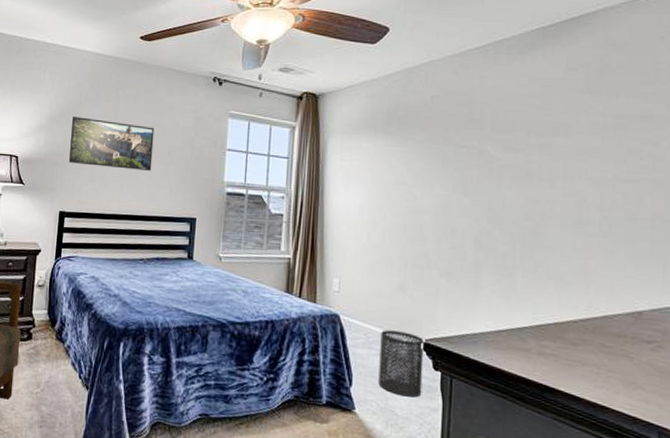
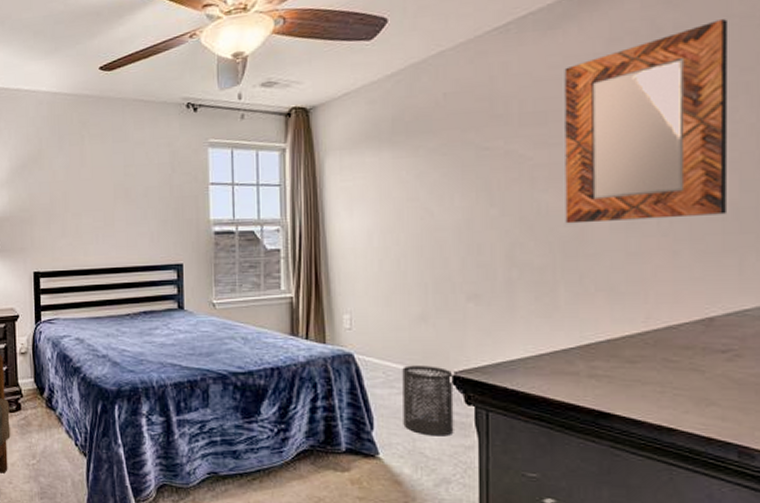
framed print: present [69,117,155,171] -> none [34,166,128,219]
home mirror: none [525,64,660,225] -> present [564,19,729,224]

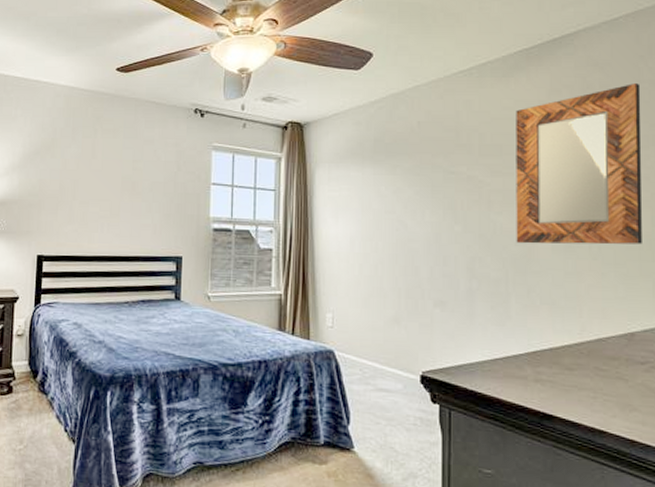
trash can: present [402,365,454,436] -> none [376,364,421,432]

